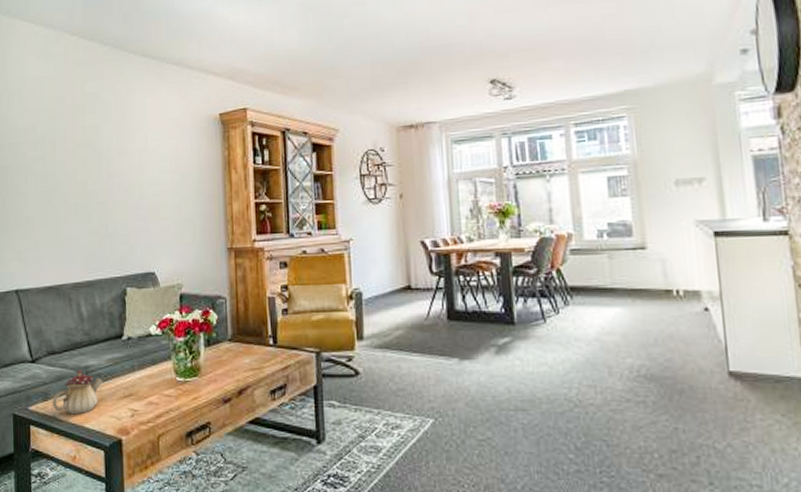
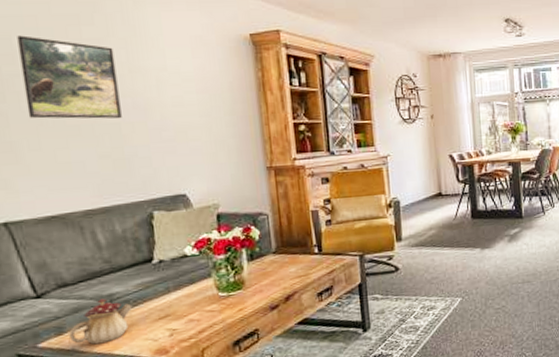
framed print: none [40,125,109,198] -> present [17,35,122,119]

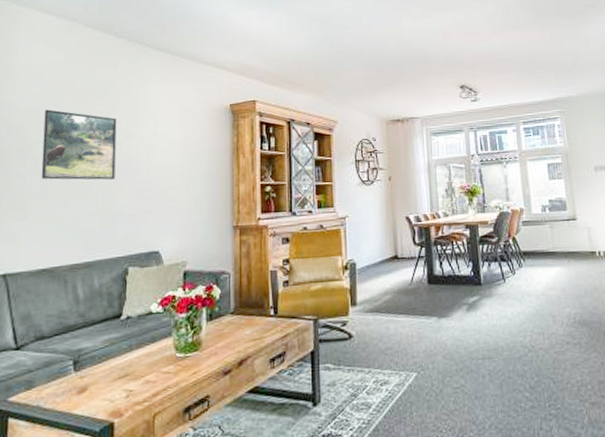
teapot: present [69,299,133,345] -> none [37,354,97,402]

